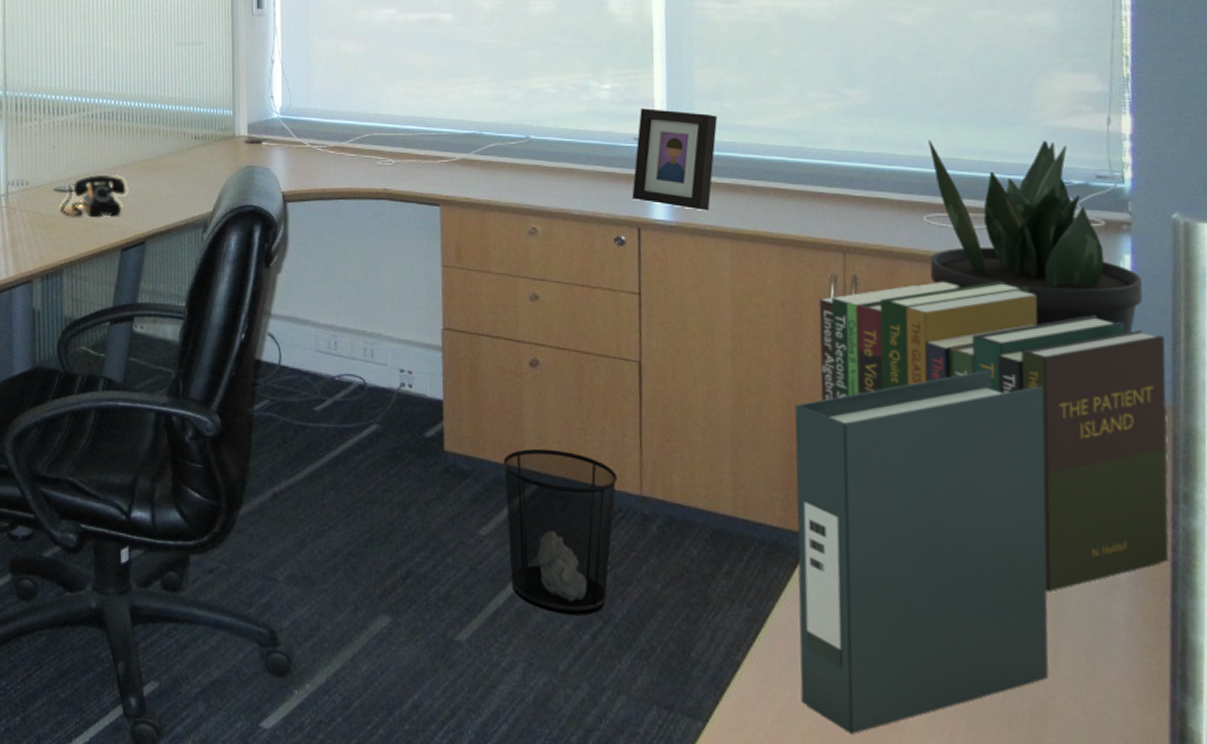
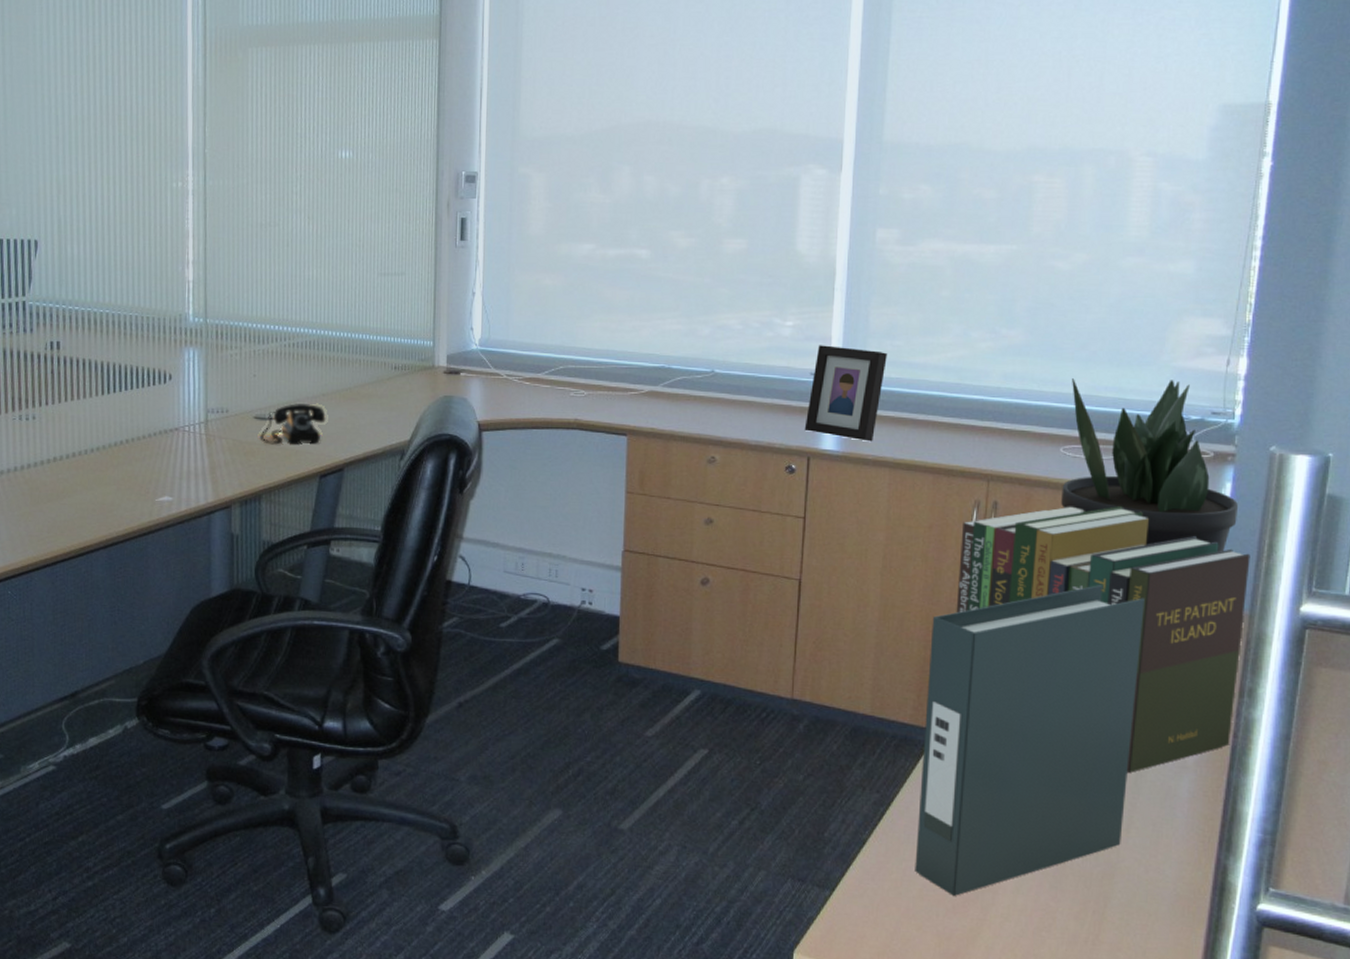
waste bin: present [503,448,617,615] -> none [671,658,772,804]

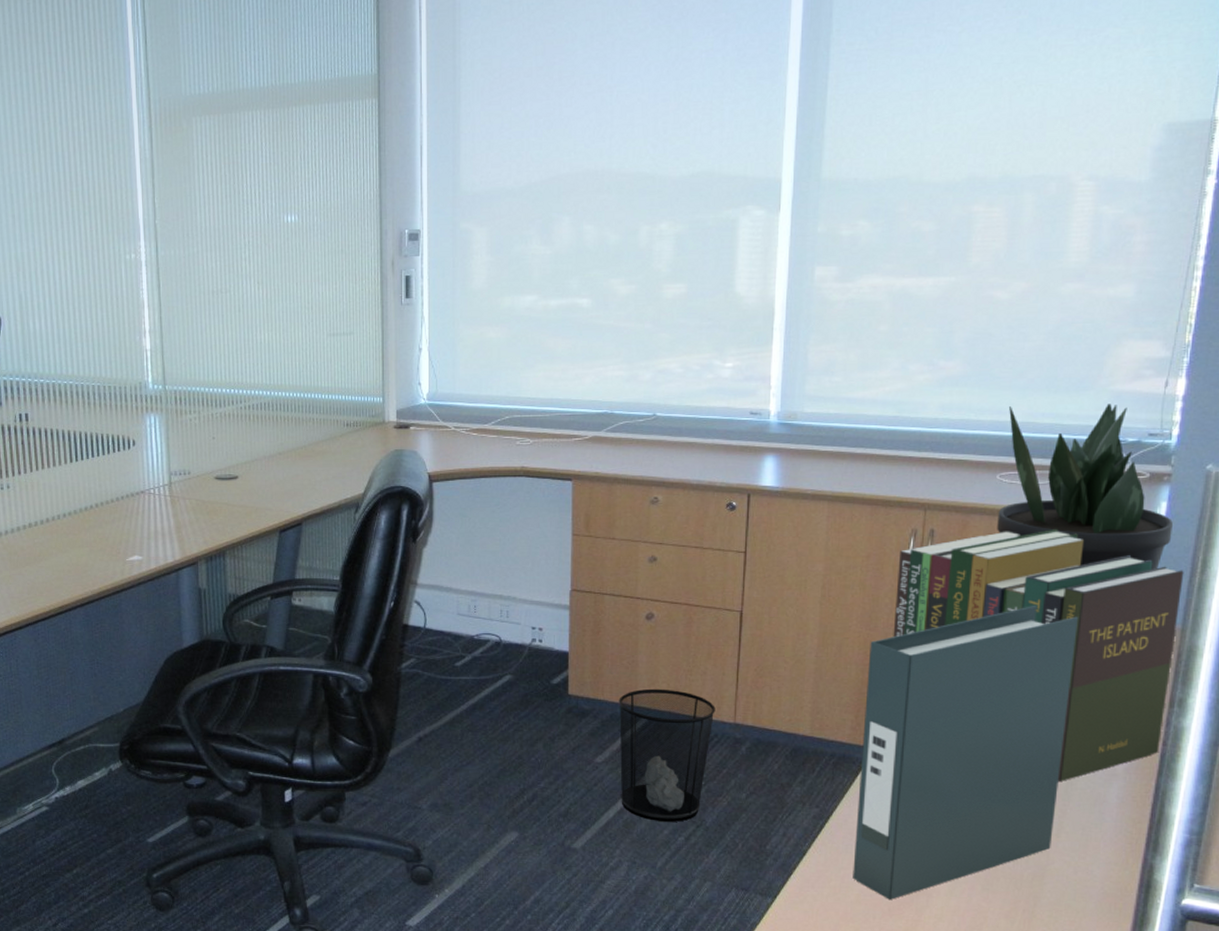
telephone: present [260,403,327,445] -> none [221,463,284,503]
waste bin: none [671,658,772,804] -> present [618,688,716,822]
picture frame: present [804,345,887,442] -> none [744,384,825,477]

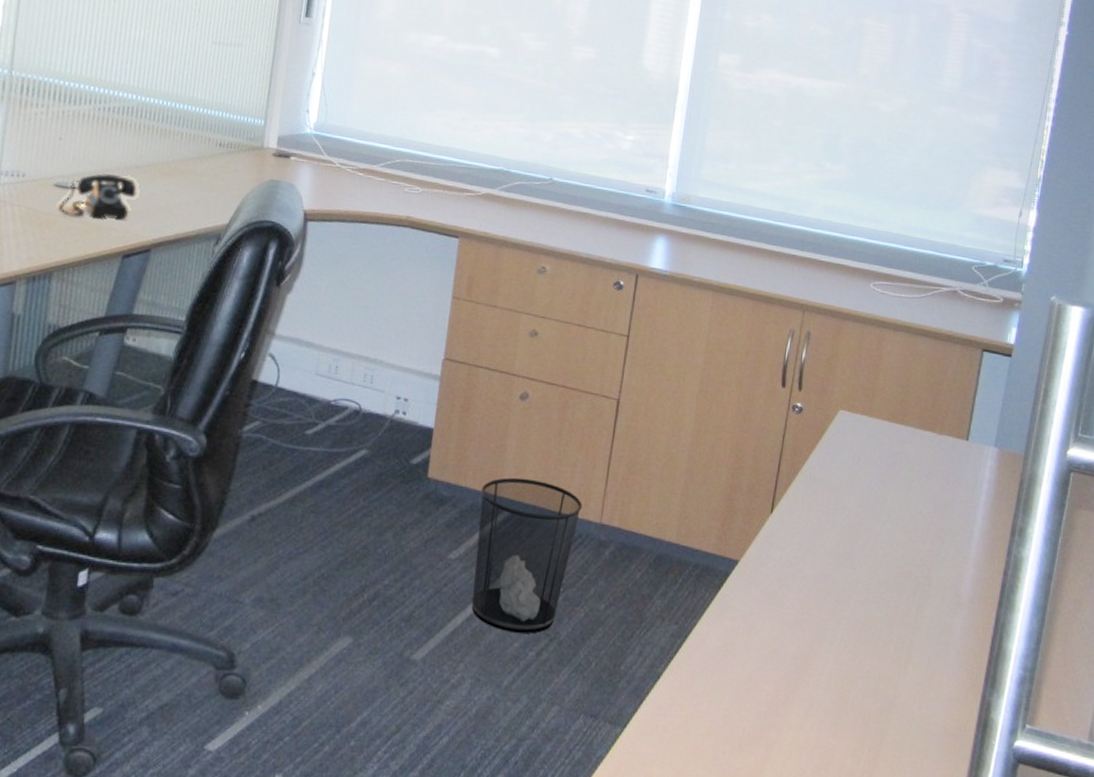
telephone: none [221,463,284,503] -> present [58,173,138,220]
binder: present [853,606,1078,900] -> none [706,420,935,733]
books: present [893,529,1184,781] -> none [764,341,1029,608]
planter: present [997,403,1173,570] -> none [868,217,1021,394]

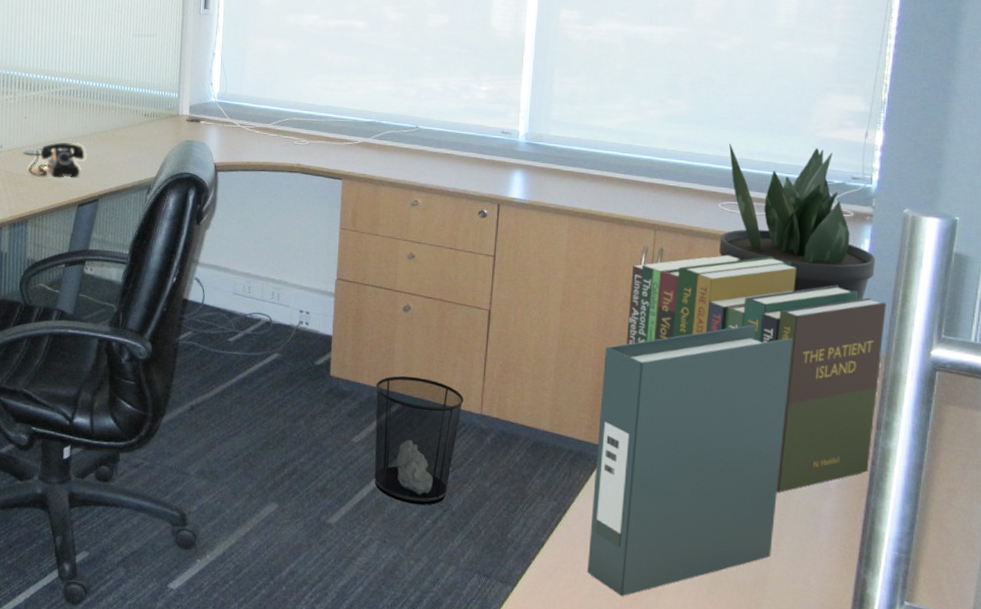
binder: none [706,420,935,733] -> present [587,325,792,596]
books: none [764,341,1029,608] -> present [626,254,887,492]
planter: none [868,217,1021,394] -> present [719,144,875,300]

